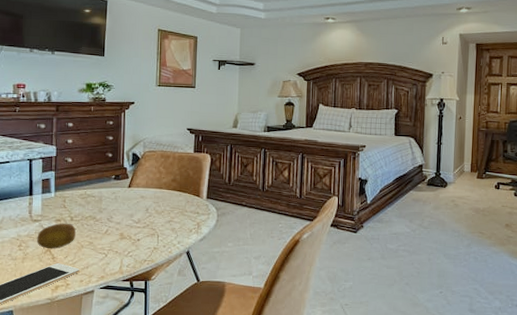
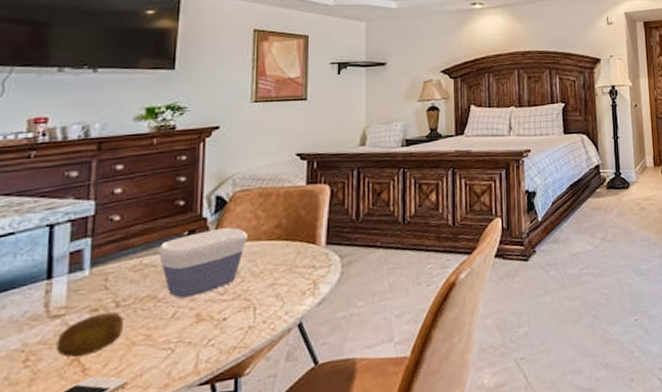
bowl: none [96,176,153,221] -> present [158,227,248,298]

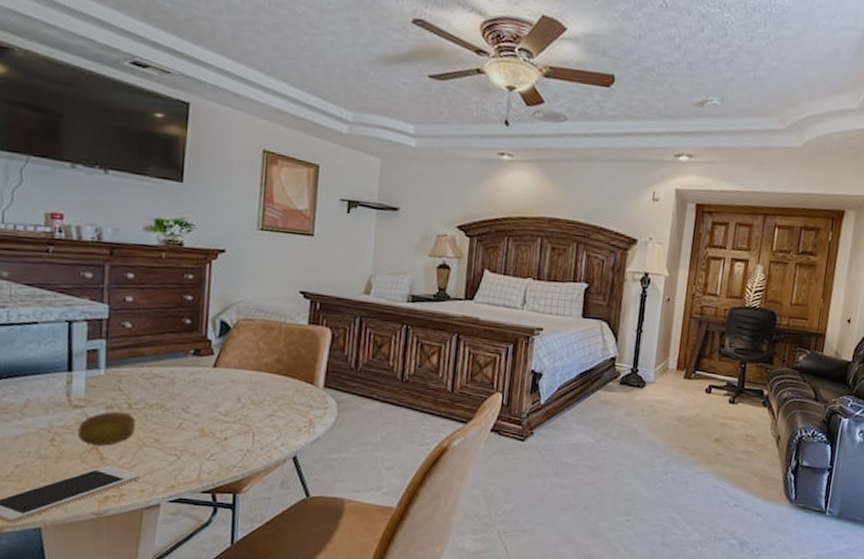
bowl: present [158,227,248,298] -> none [166,352,249,413]

